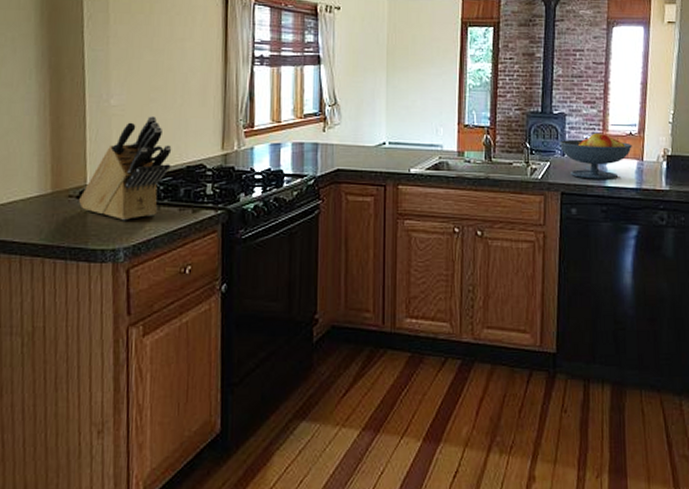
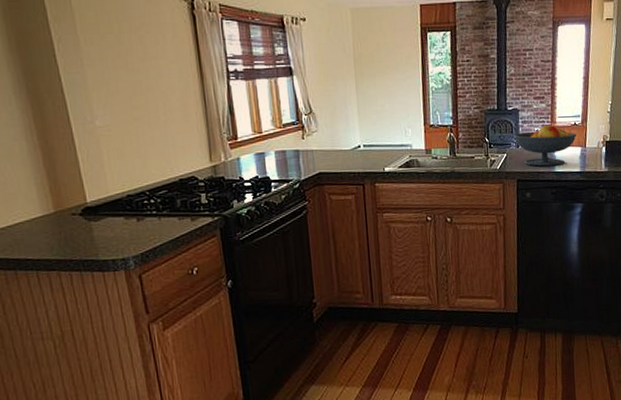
knife block: present [79,116,172,221] -> none [82,135,165,233]

